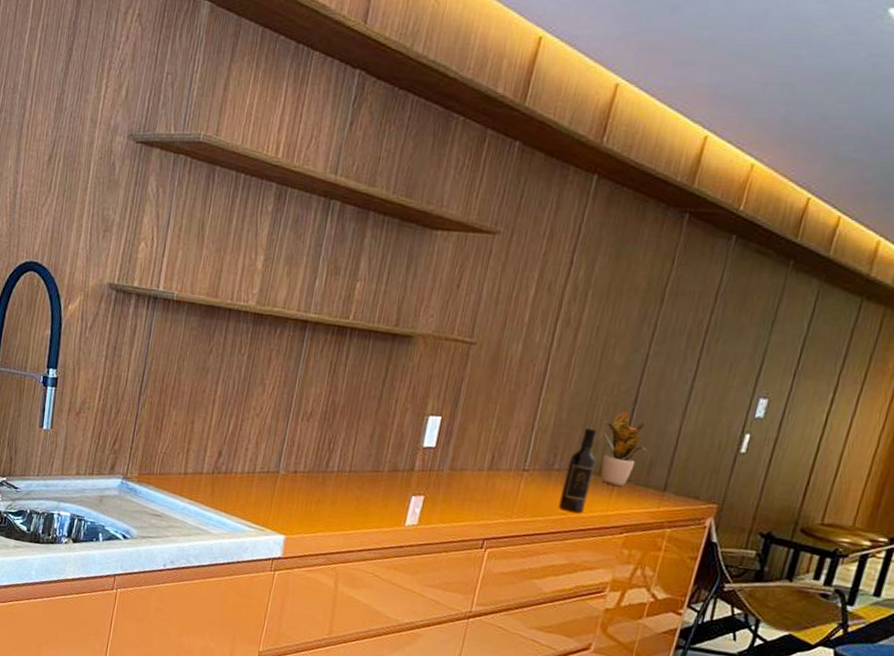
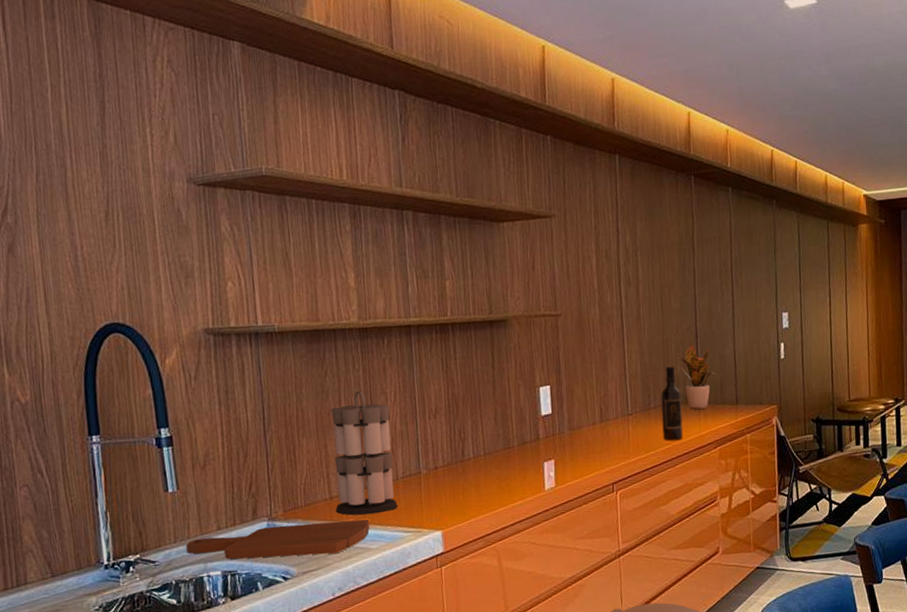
cutting board: none [45,477,216,528] -> present [186,518,370,559]
spice rack: none [186,375,265,502] -> present [331,390,398,516]

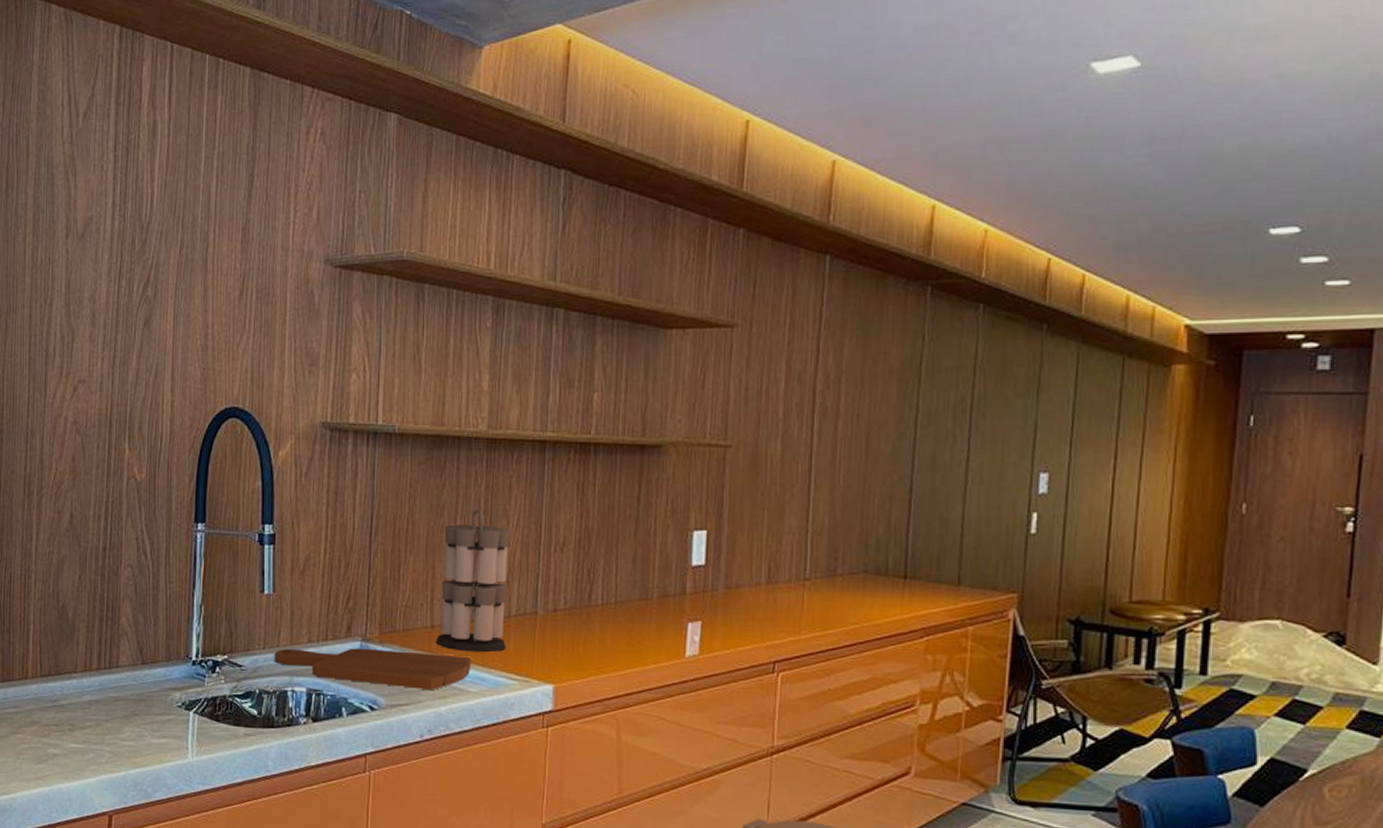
wine bottle: present [660,366,684,442] -> none [848,525,881,621]
potted plant: present [676,345,716,410] -> none [880,502,932,586]

